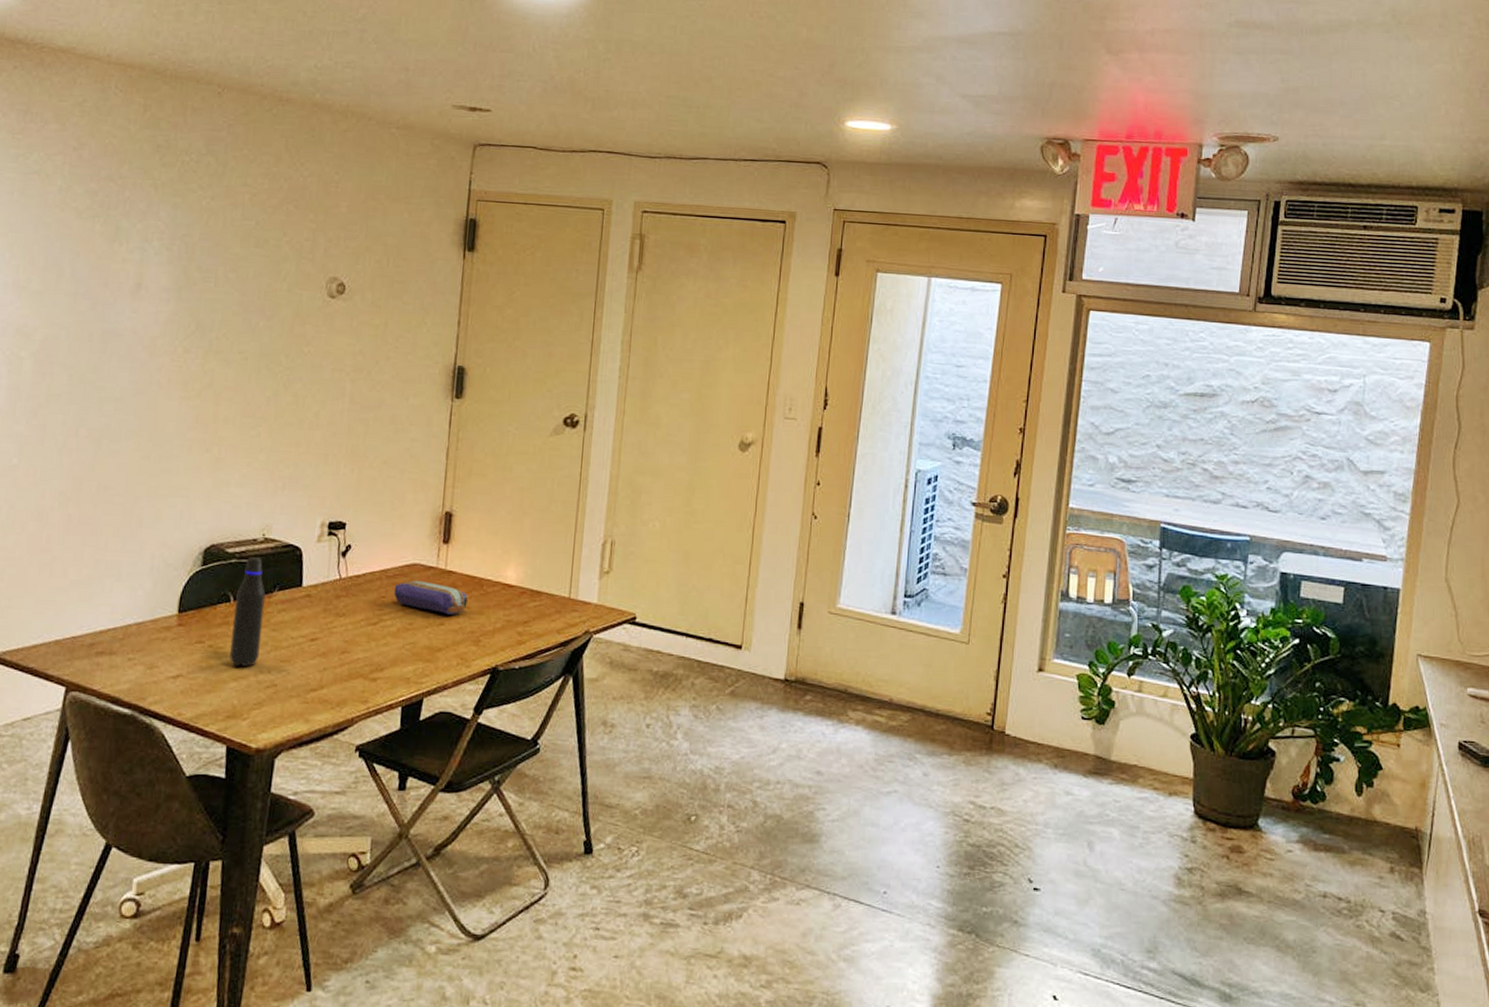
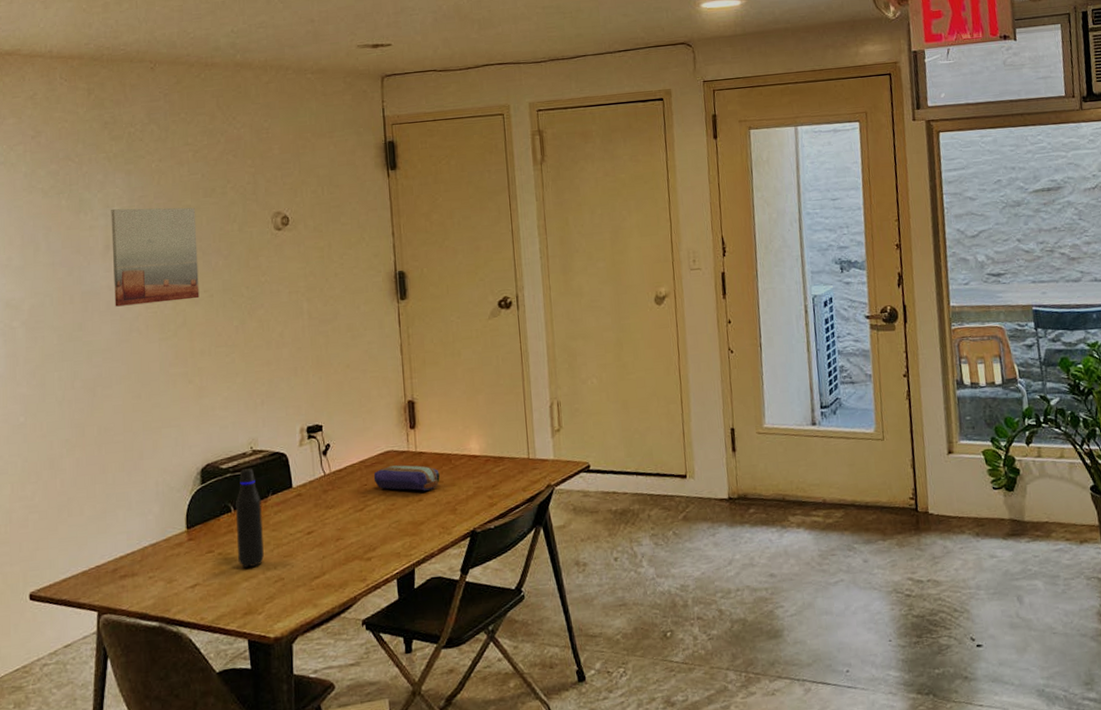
wall art: none [137,244,244,359] -> present [111,207,199,307]

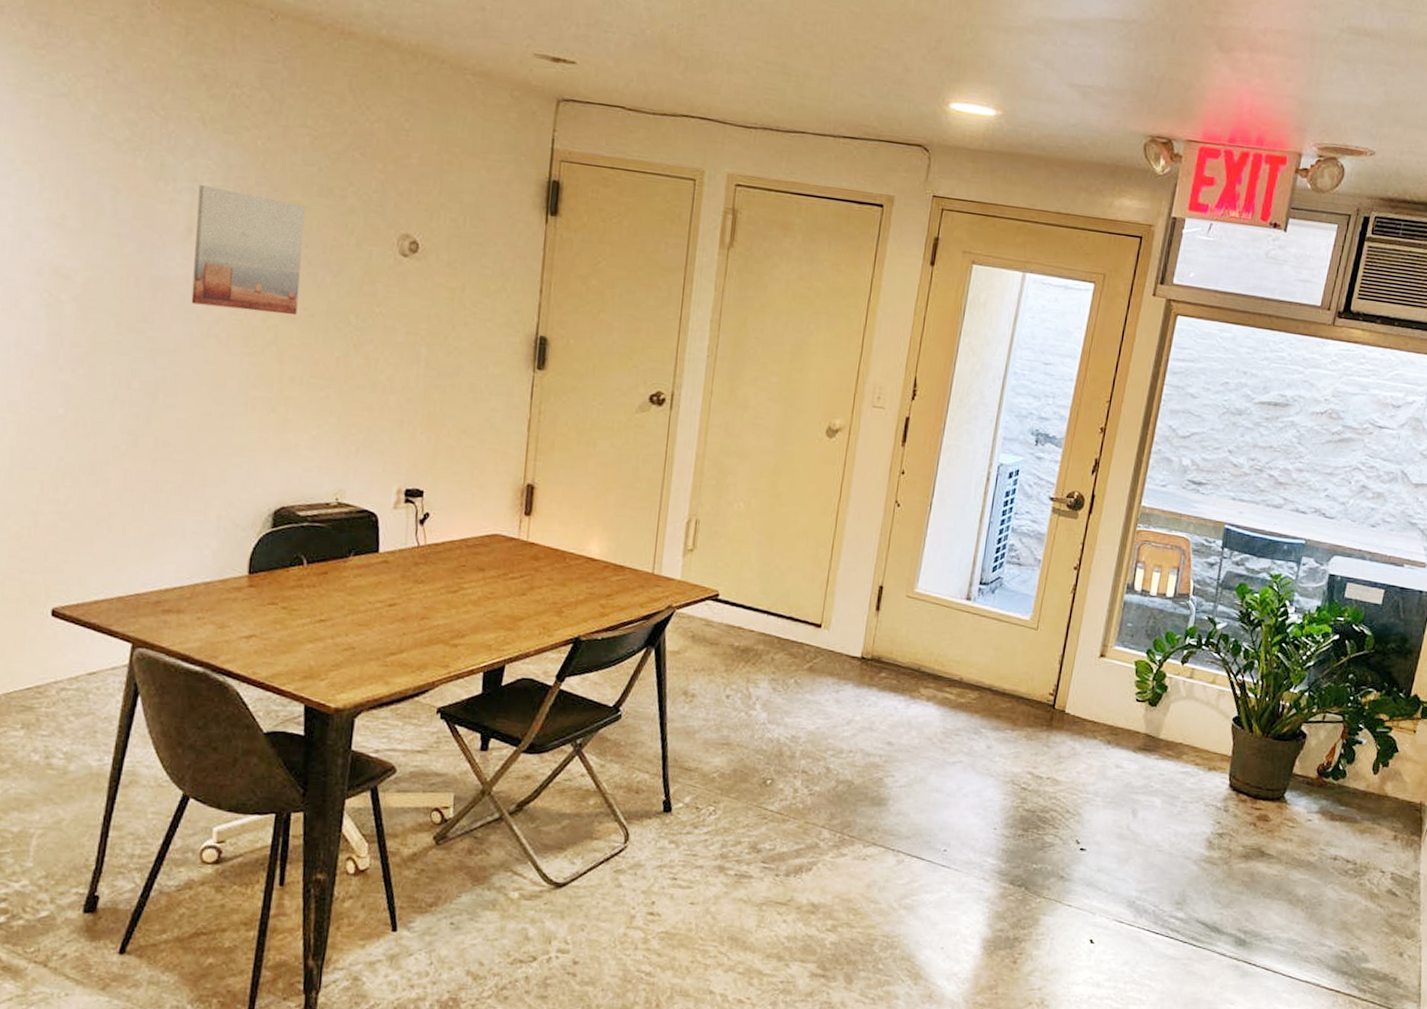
water bottle: present [236,468,264,569] -> none [305,521,340,630]
pencil case: present [373,464,440,491] -> none [474,551,550,586]

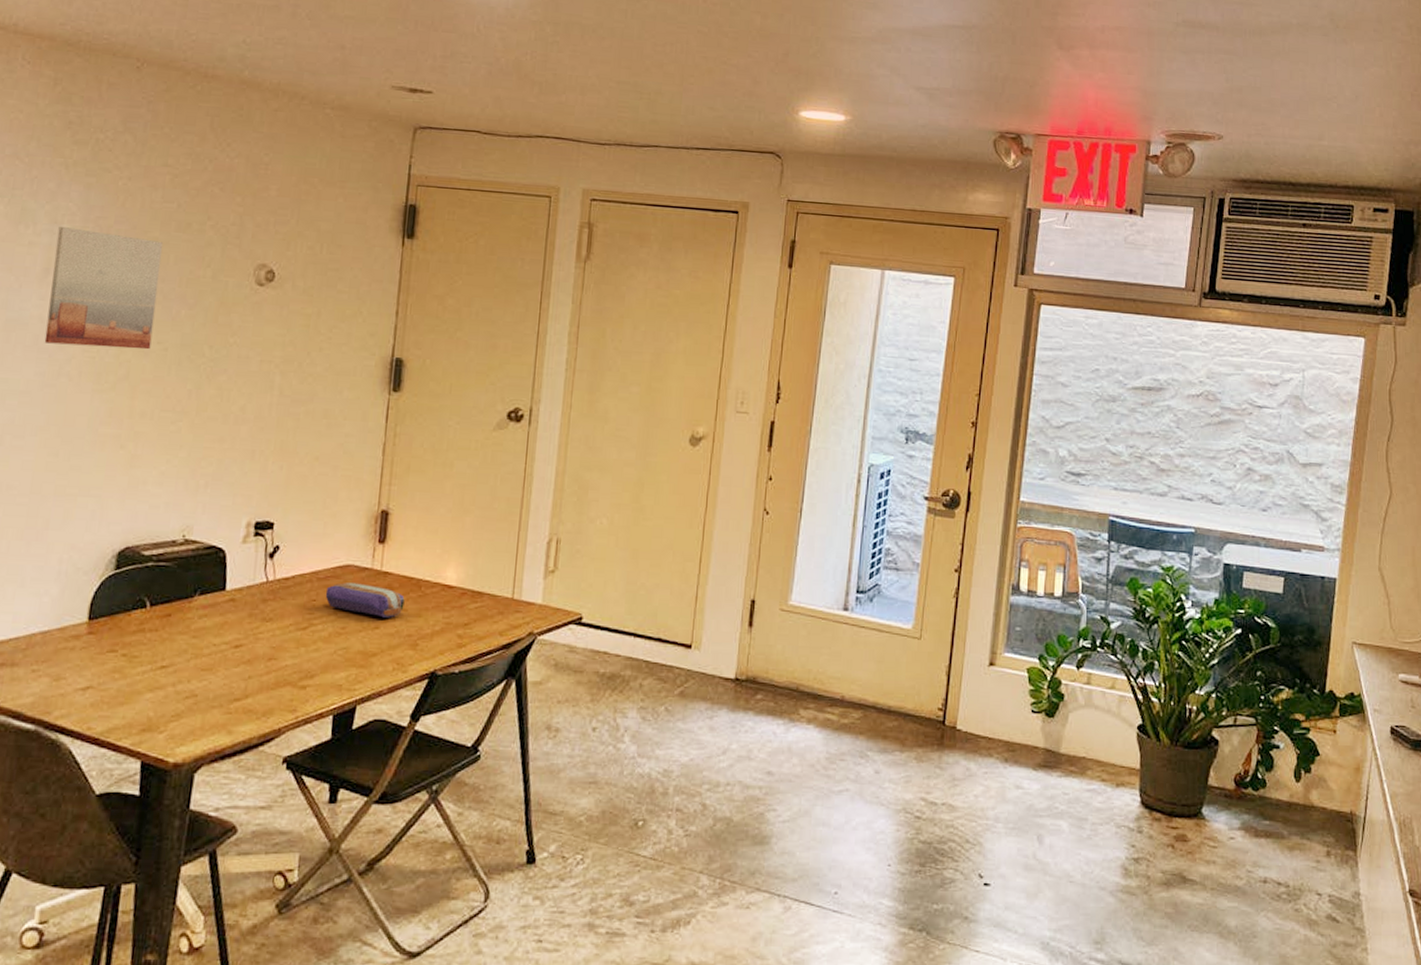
pencil case: none [474,551,550,586] -> present [325,583,405,618]

